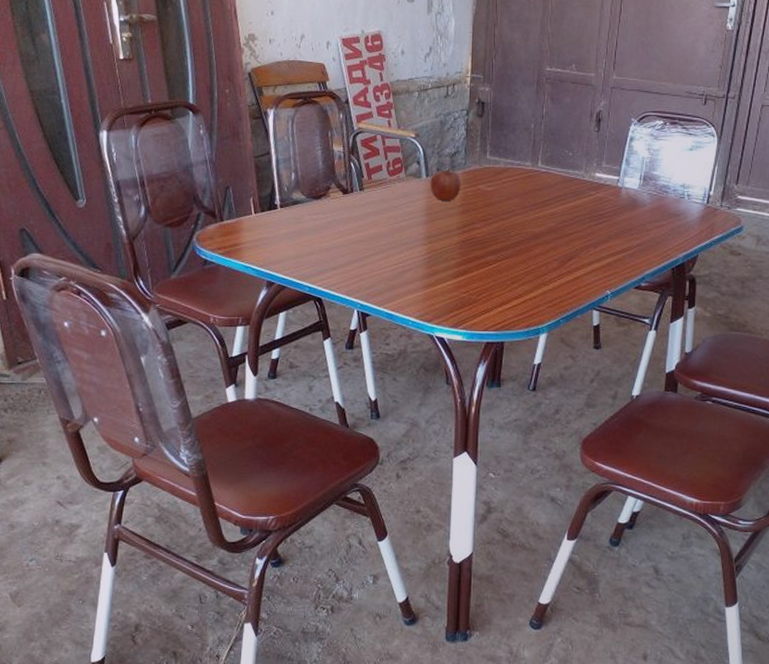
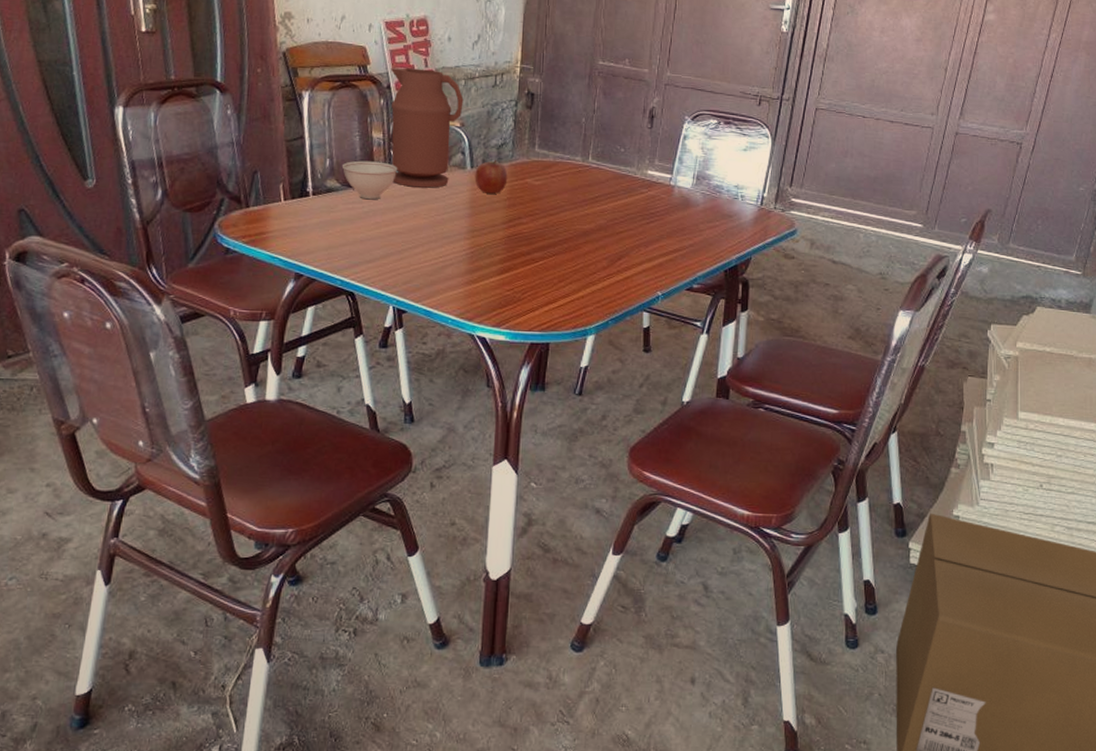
bowl: none [306,173,358,210] -> present [341,160,398,200]
water jug: none [348,82,418,197] -> present [390,68,464,188]

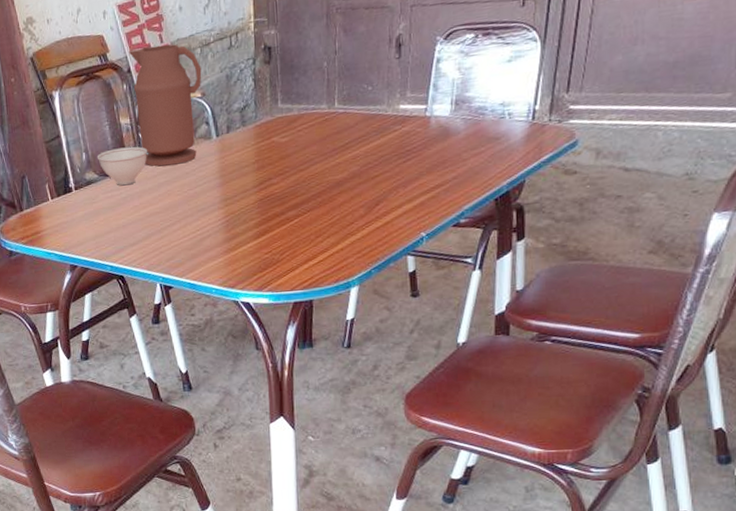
fruit: present [474,159,508,194] -> none [221,123,254,160]

